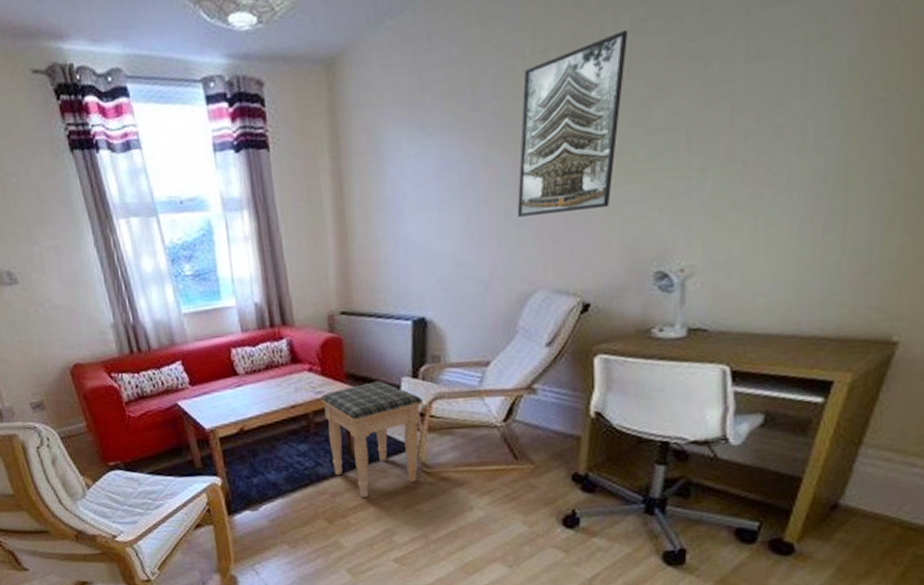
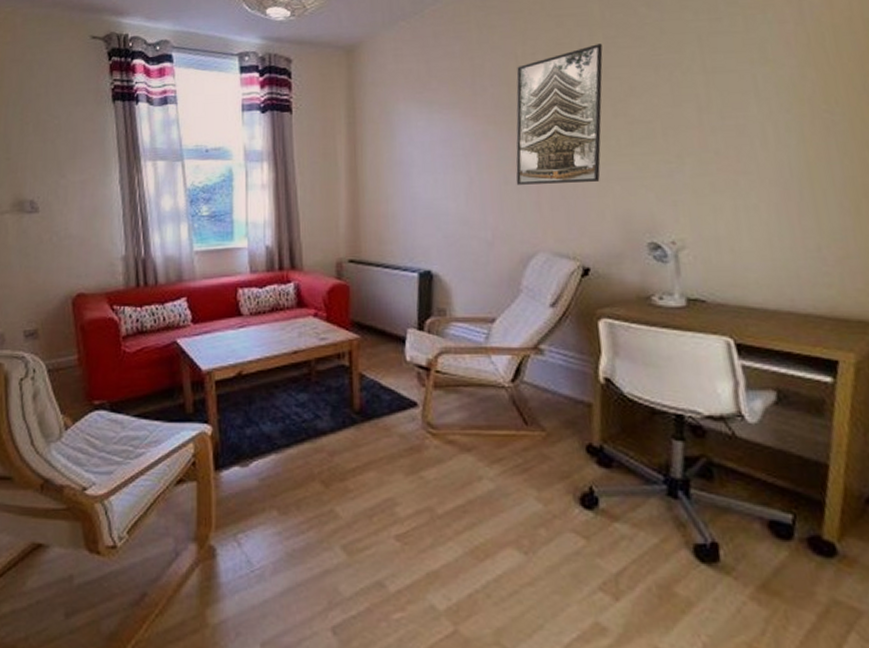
footstool: present [321,381,423,498] -> none [324,331,428,460]

